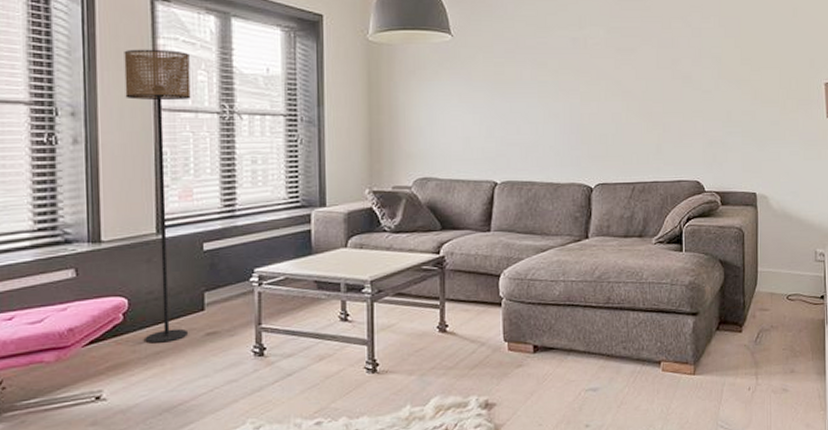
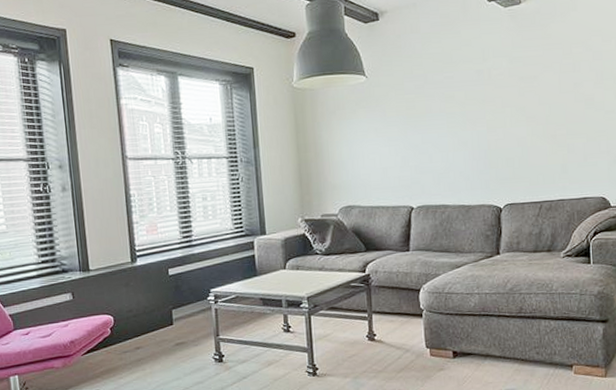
floor lamp: present [124,49,191,343] -> none [95,108,162,352]

